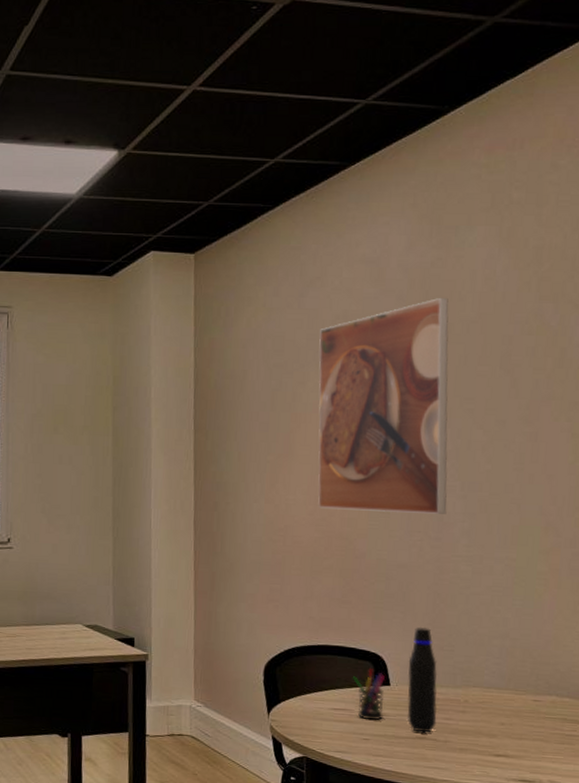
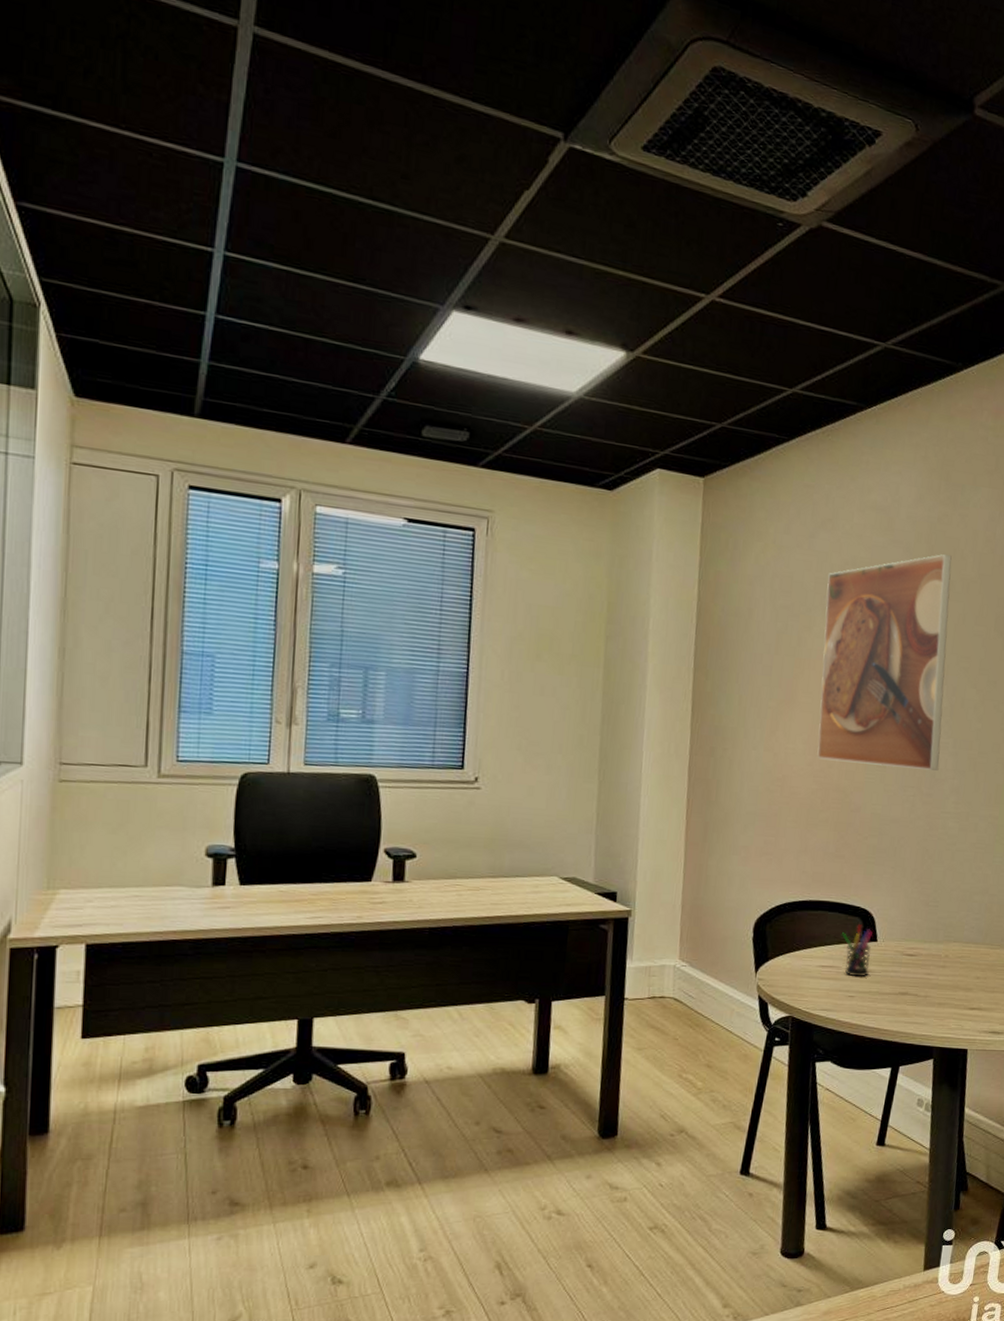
water bottle: present [407,626,438,733] -> none [892,882,923,988]

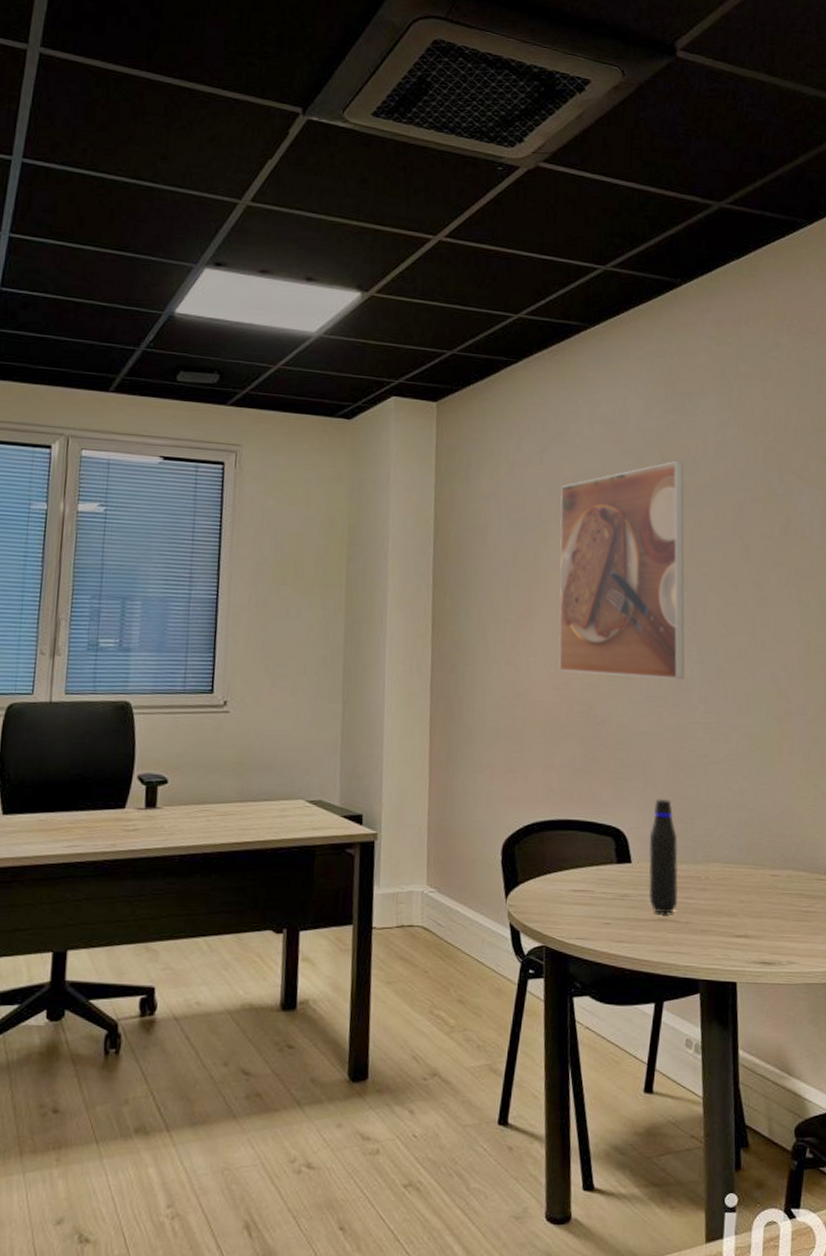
pen holder: present [841,924,873,976] -> none [593,845,626,901]
water bottle: none [892,882,923,988] -> present [648,798,679,914]

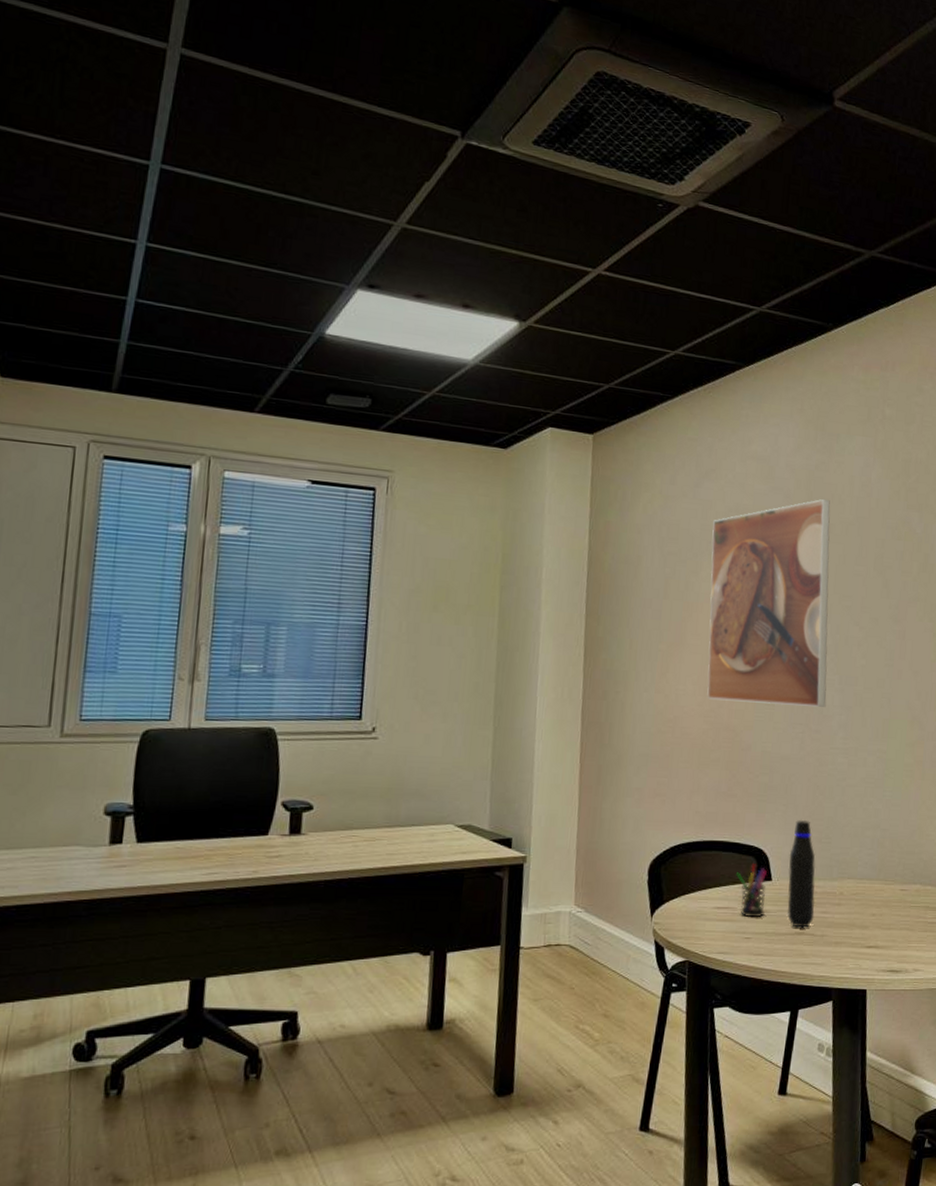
pen holder: none [593,845,626,901] -> present [735,864,767,917]

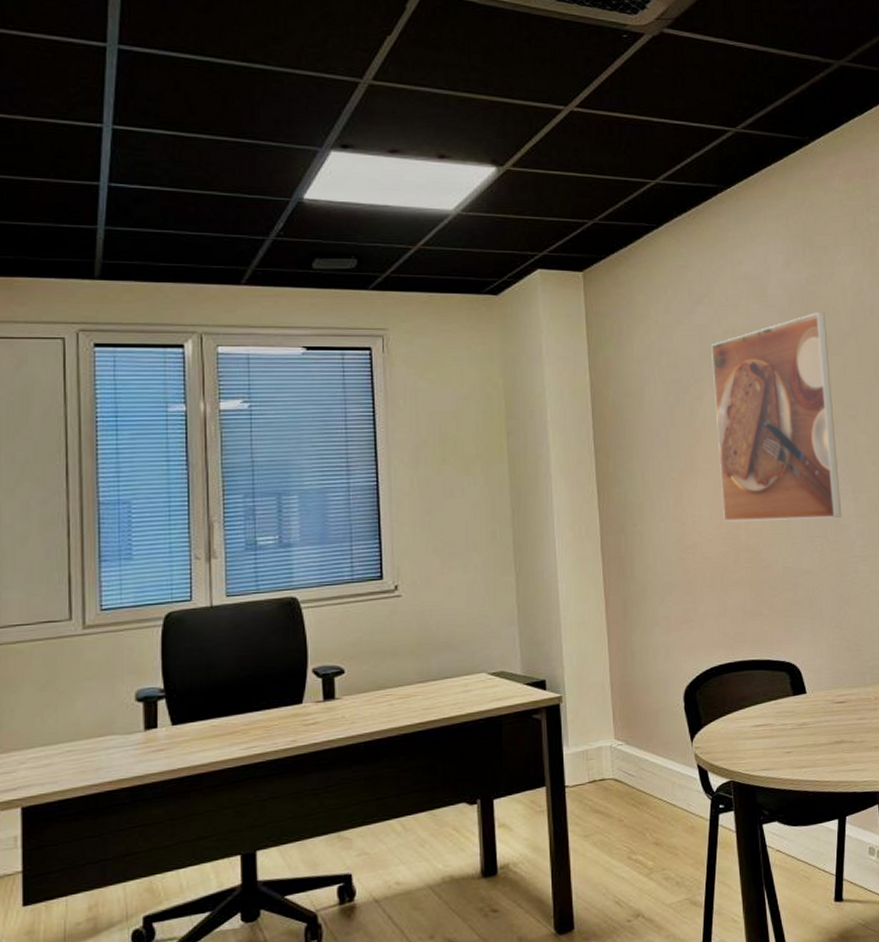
pen holder: present [735,864,767,917] -> none [770,679,803,731]
water bottle: present [787,819,816,928] -> none [821,630,852,737]

